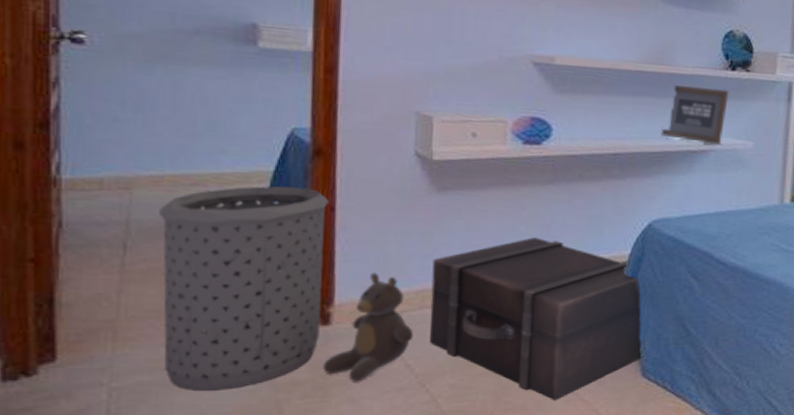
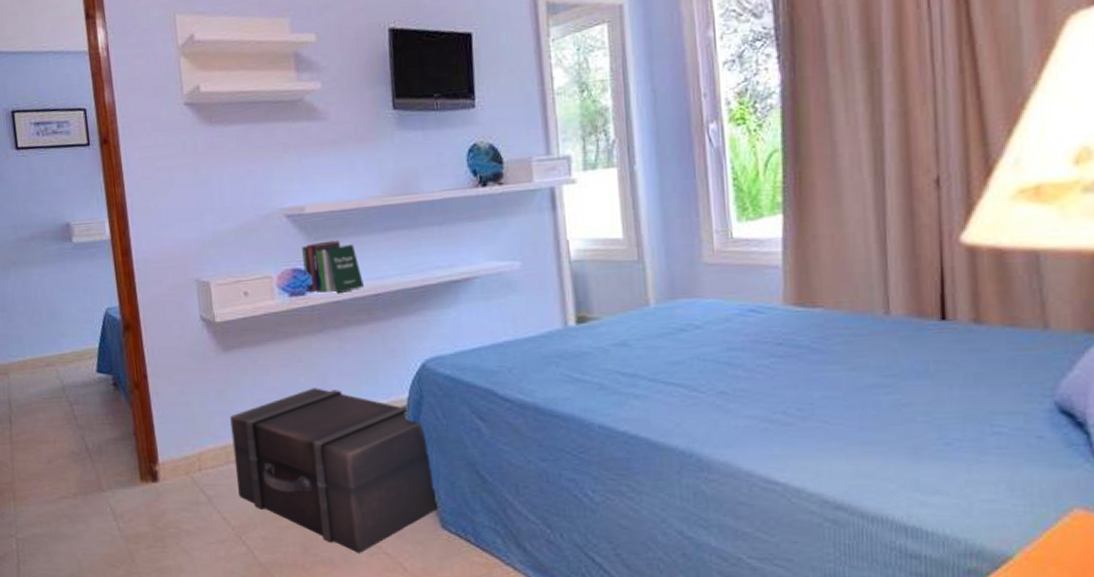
laundry basket: present [158,185,329,390] -> none [27,359,152,541]
teddy bear: present [323,272,414,382] -> none [158,431,225,534]
books: none [542,94,605,148] -> present [302,240,365,294]
picture frame: present [661,85,729,145] -> none [418,208,485,271]

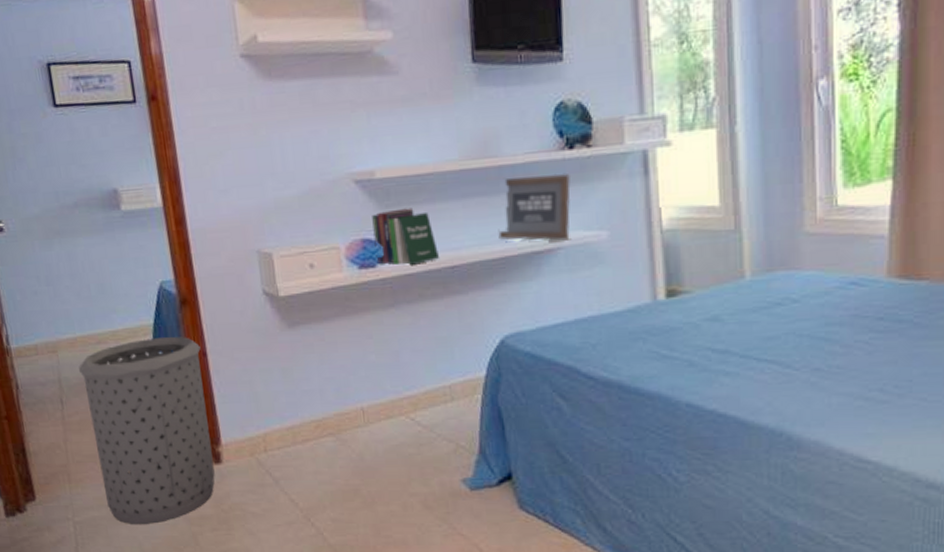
laundry basket: none [27,359,152,541] -> present [78,336,215,524]
suitcase: present [230,388,439,553] -> none [296,365,516,534]
picture frame: none [418,208,485,271] -> present [498,173,571,241]

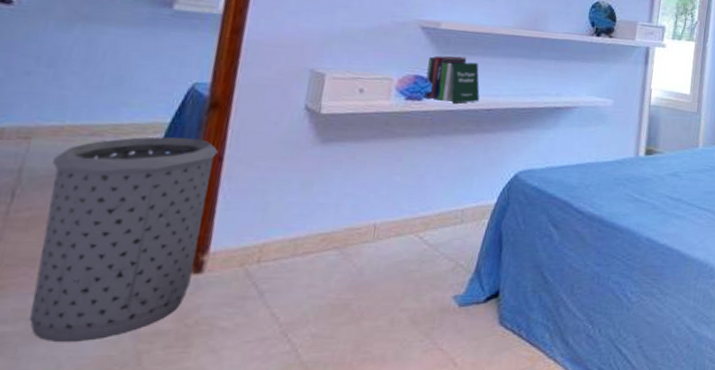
picture frame: present [498,173,571,241] -> none [531,49,594,102]

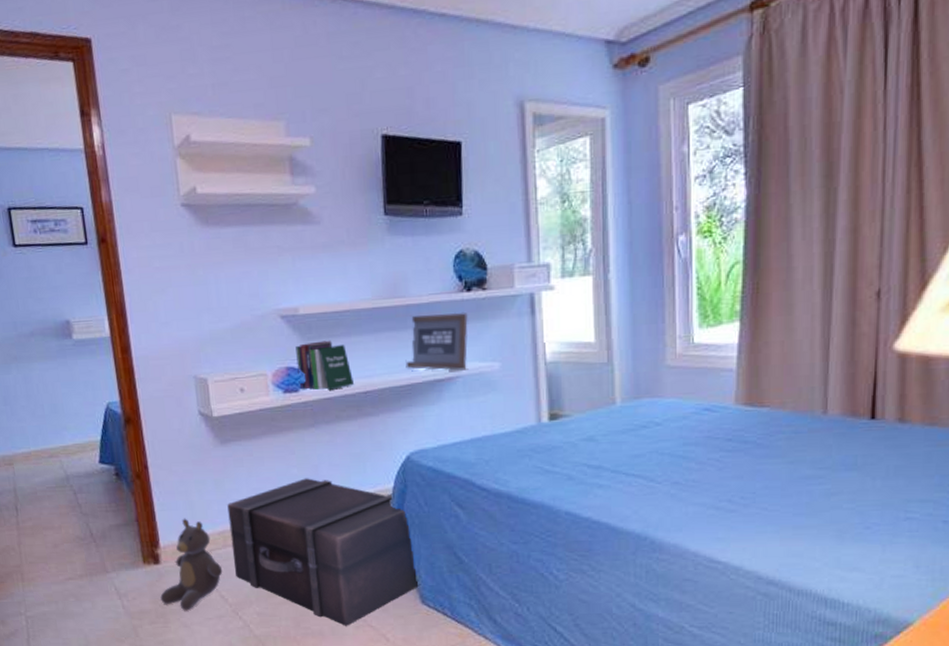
laundry basket: present [29,136,218,341] -> none [32,451,154,618]
teddy bear: none [188,220,283,332] -> present [160,518,223,611]
suitcase: none [297,187,504,350] -> present [227,478,419,626]
picture frame: none [531,49,594,102] -> present [405,312,468,371]

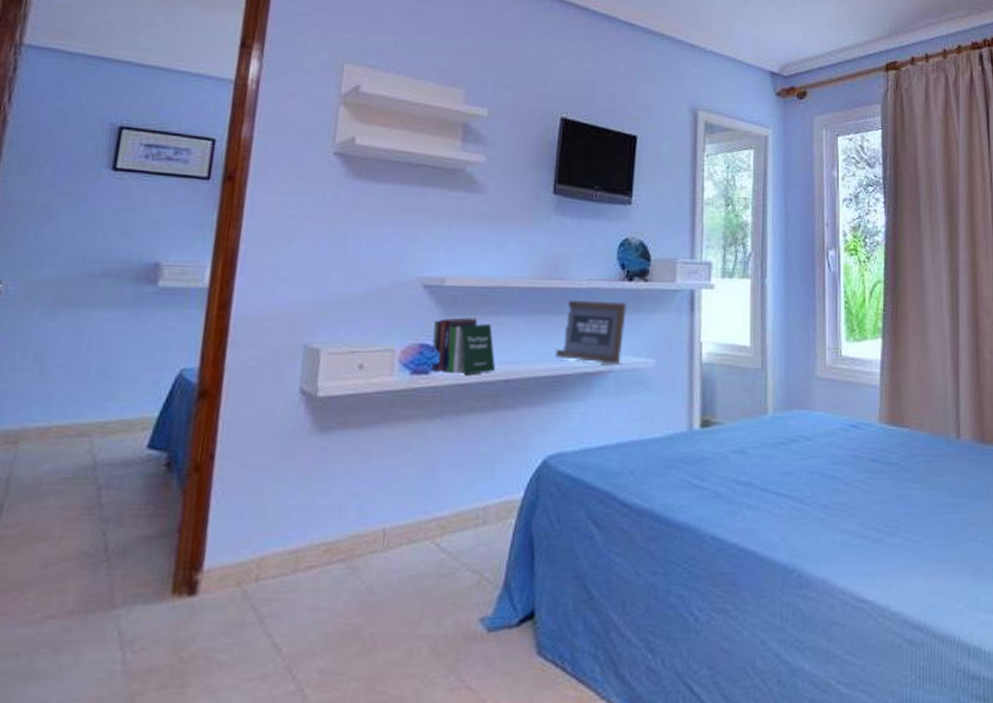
teddy bear: present [160,518,223,611] -> none [183,529,285,668]
suitcase: present [227,478,419,626] -> none [301,481,537,688]

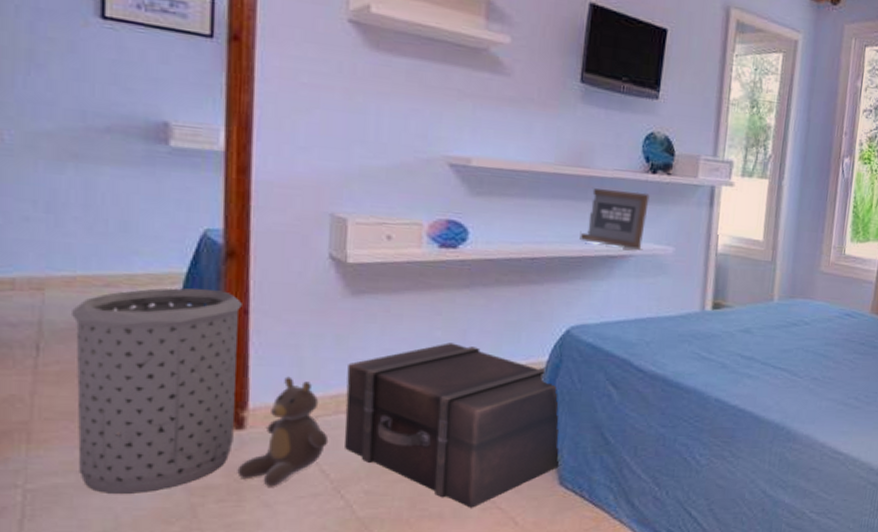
laundry basket: none [19,432,209,681] -> present [70,287,242,494]
teddy bear: none [183,529,285,668] -> present [237,376,329,487]
suitcase: none [301,481,537,688] -> present [344,342,560,508]
books: present [430,317,496,375] -> none [458,197,522,252]

